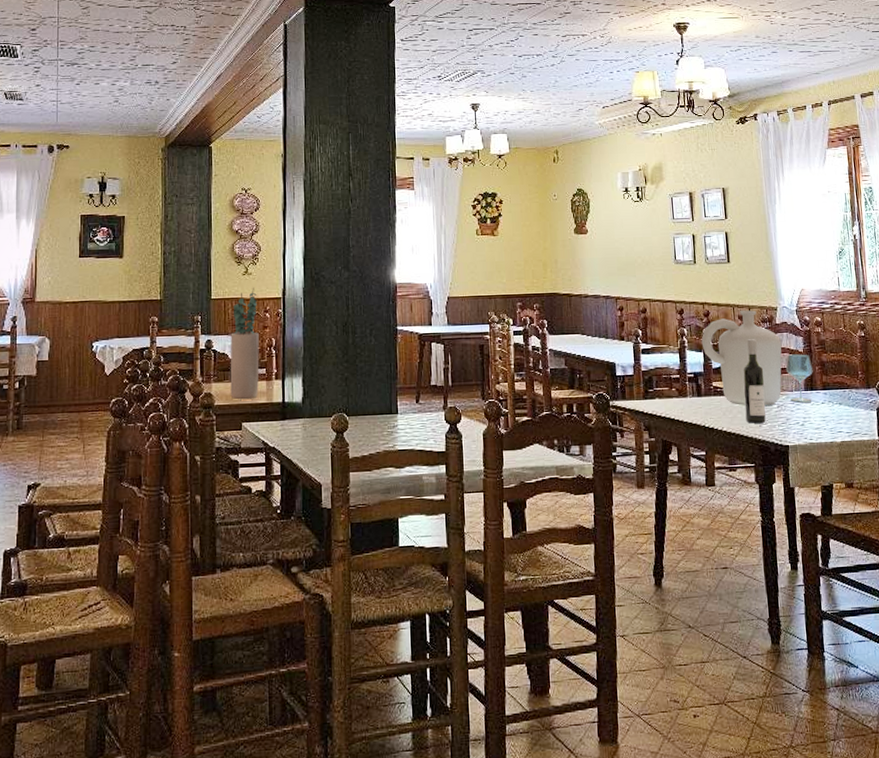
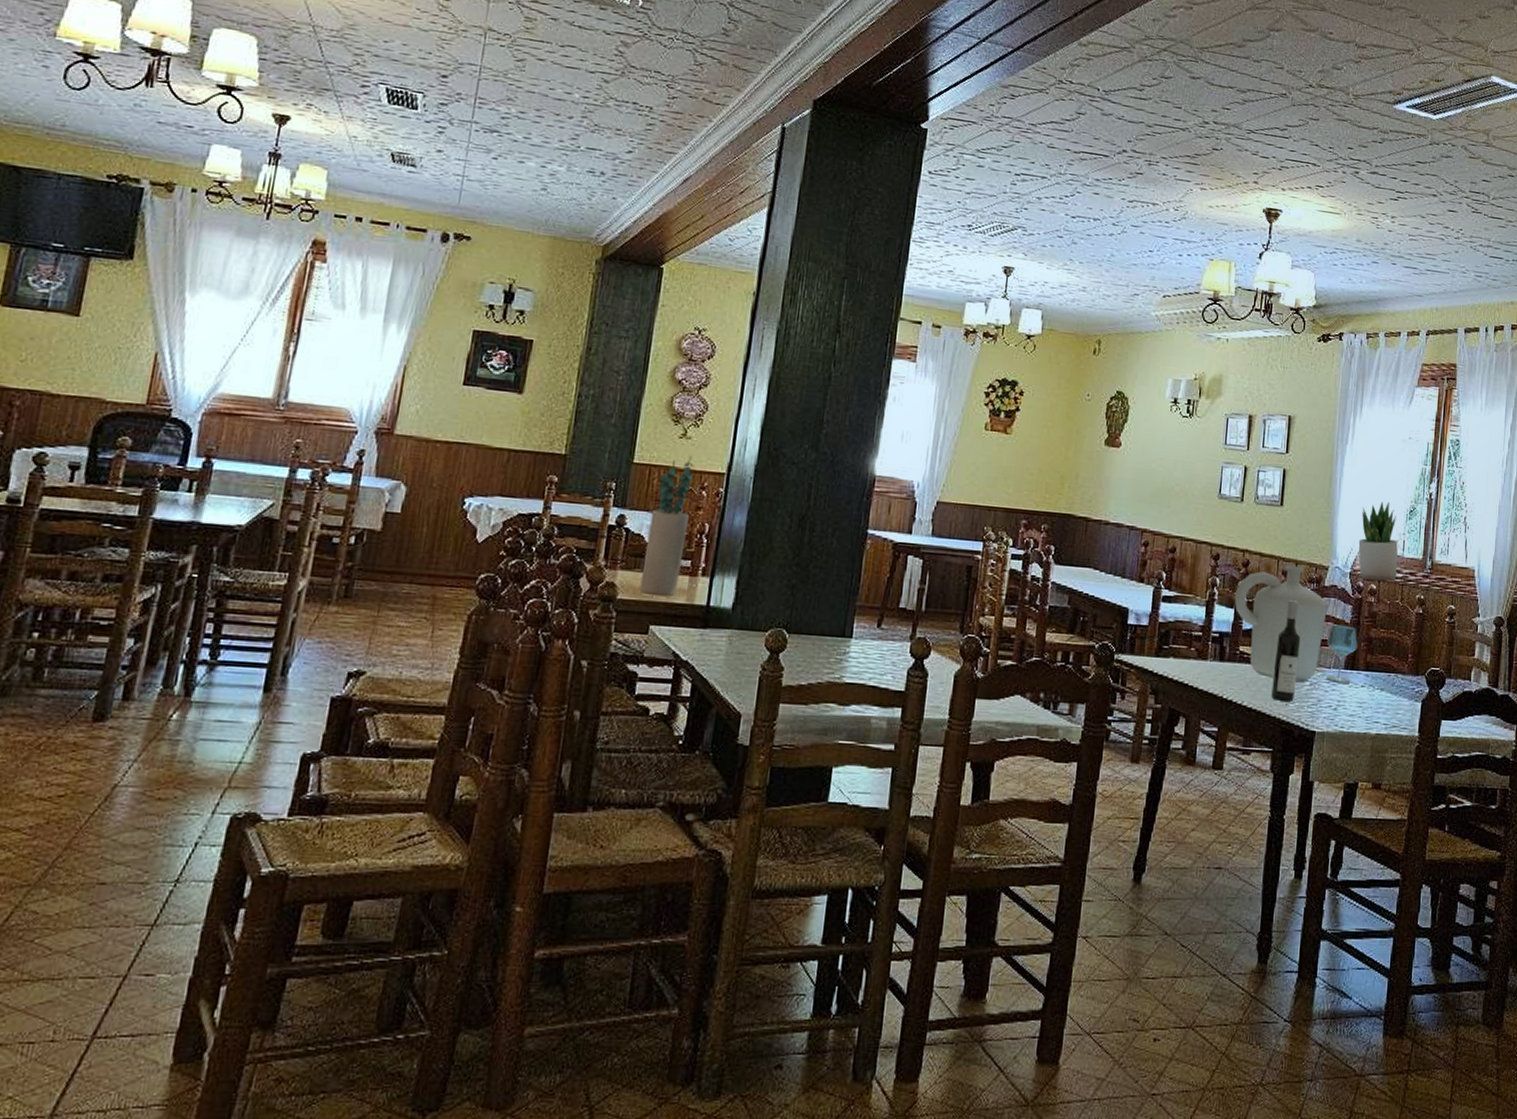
planter: none [797,247,838,314] -> present [1358,502,1399,581]

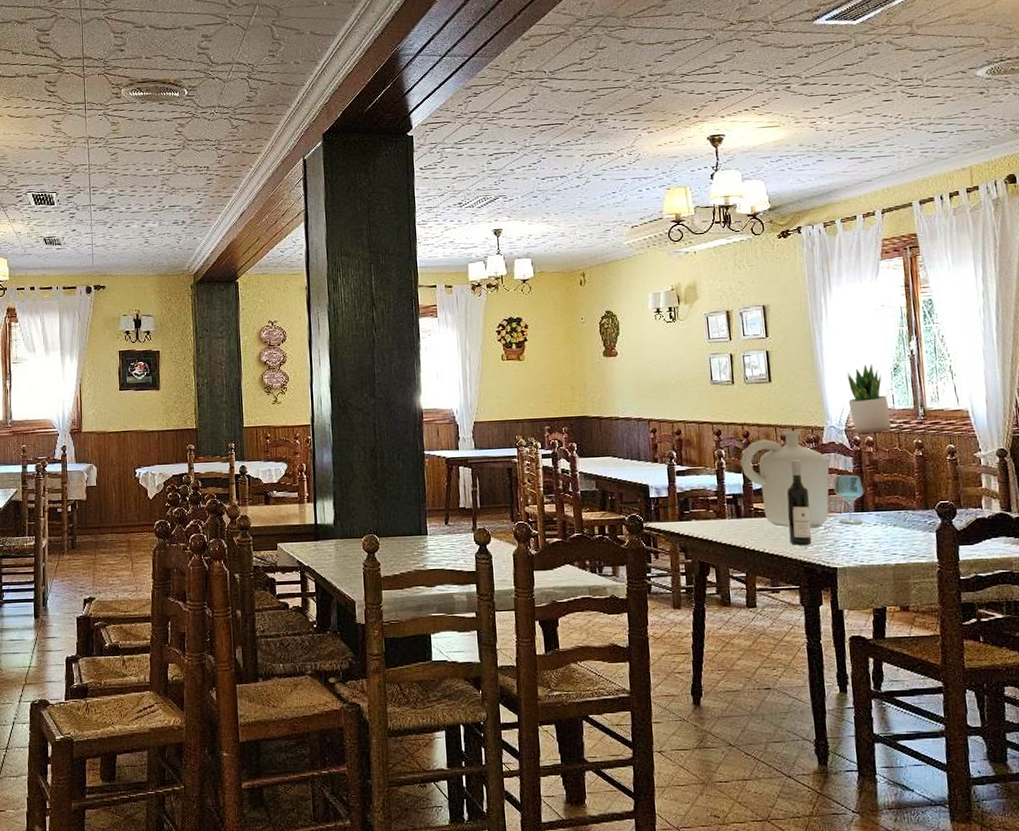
vase: present [639,455,695,598] -> none [263,415,292,522]

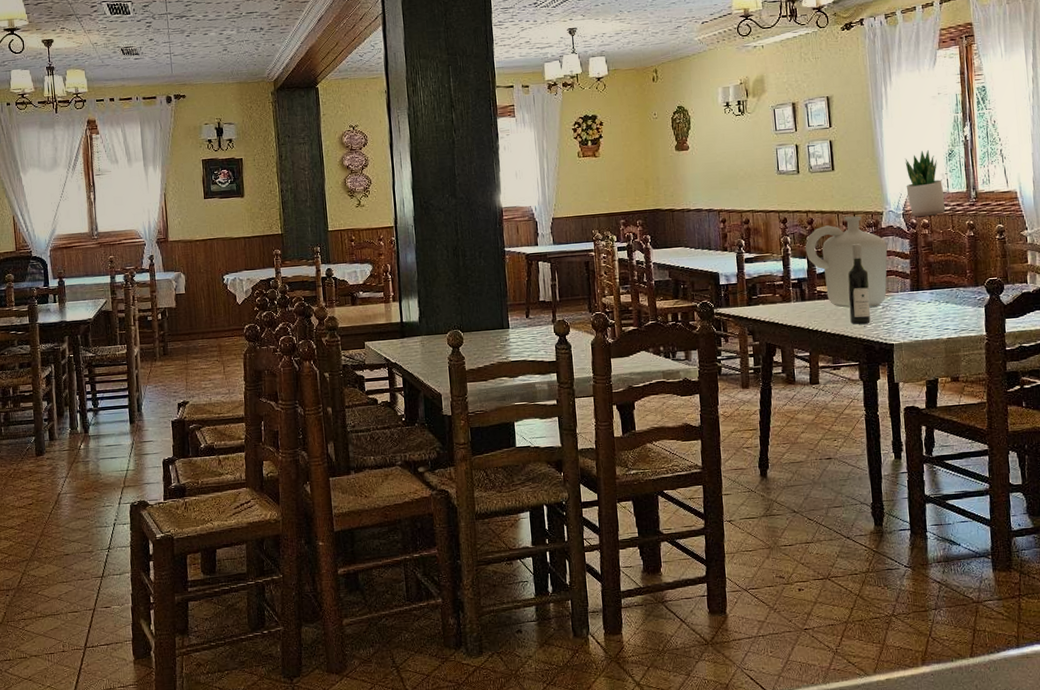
wine glass: present [833,474,864,524] -> none [891,256,920,303]

